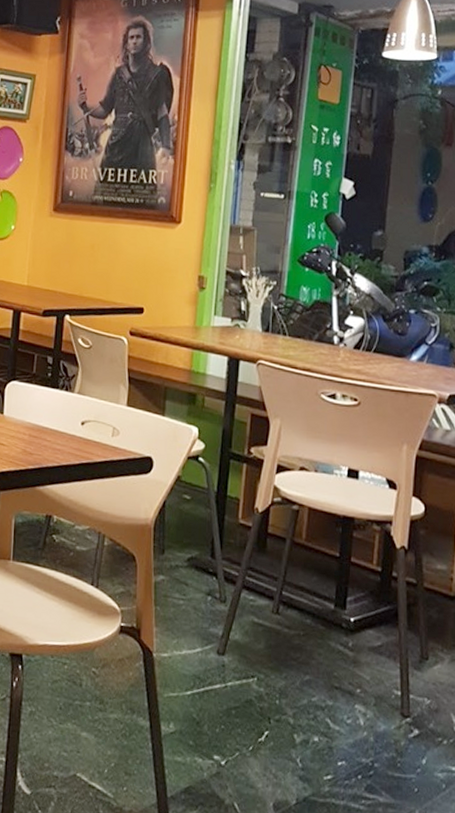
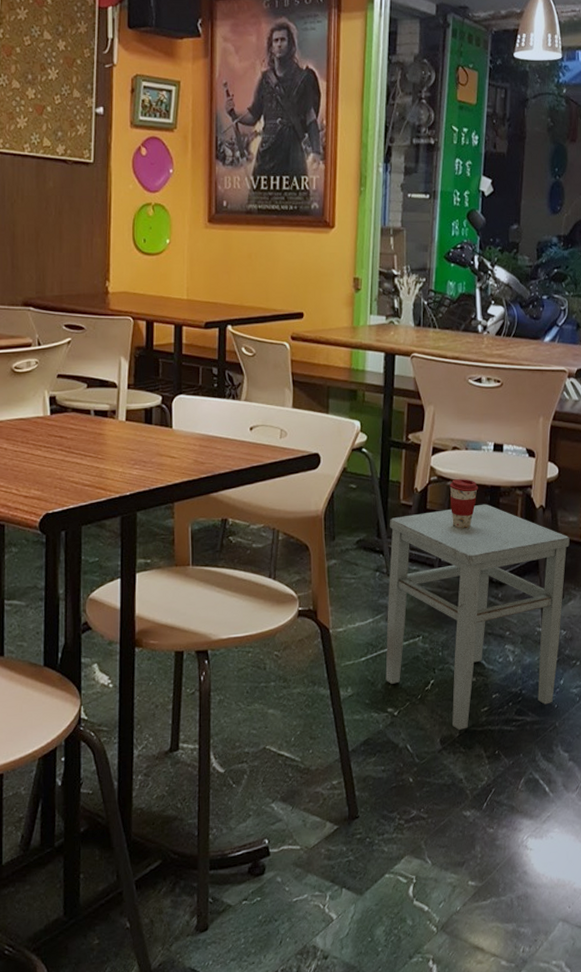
stool: none [213,535,437,797] -> present [385,504,570,730]
coffee cup: none [294,503,329,562] -> present [449,479,479,529]

